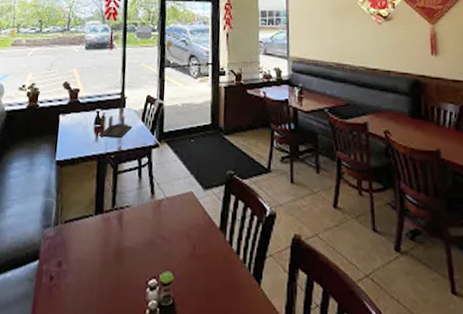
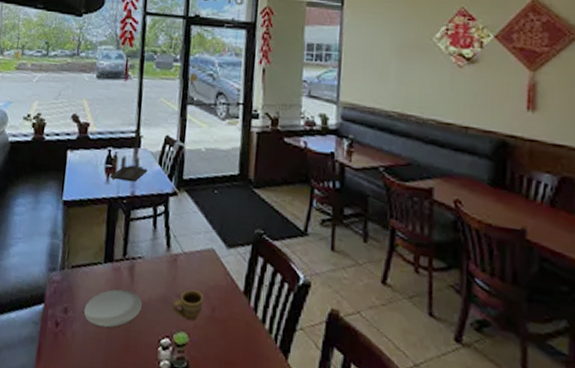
plate: none [76,238,130,277] -> present [83,289,142,328]
cup: none [157,231,186,259] -> present [172,289,204,320]

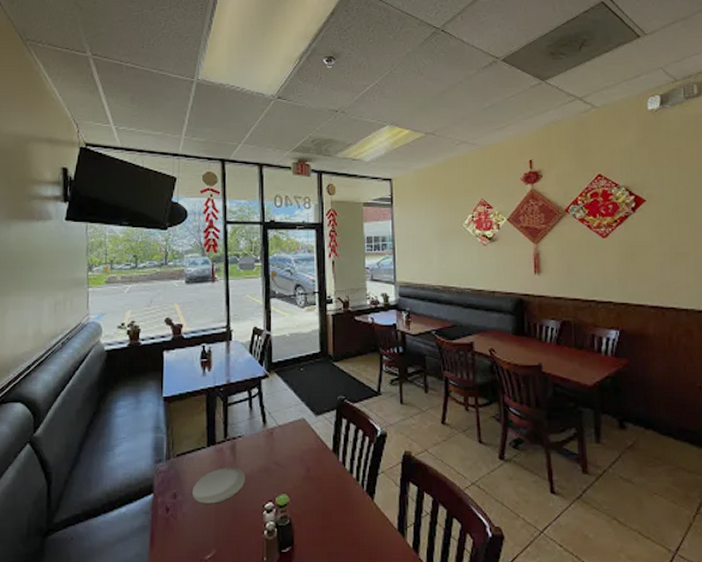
napkin holder: present [110,156,148,181] -> none [206,349,240,372]
cup: present [172,289,204,320] -> none [272,456,299,482]

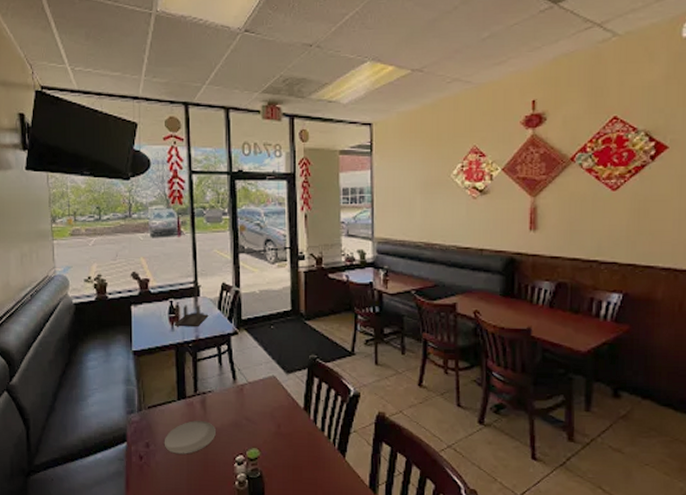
napkin holder: none [206,349,240,372] -> present [175,305,209,327]

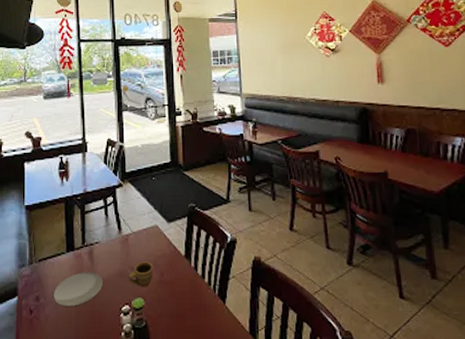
napkin holder: present [175,305,209,327] -> none [64,160,96,181]
cup: none [243,412,270,437] -> present [128,262,154,286]

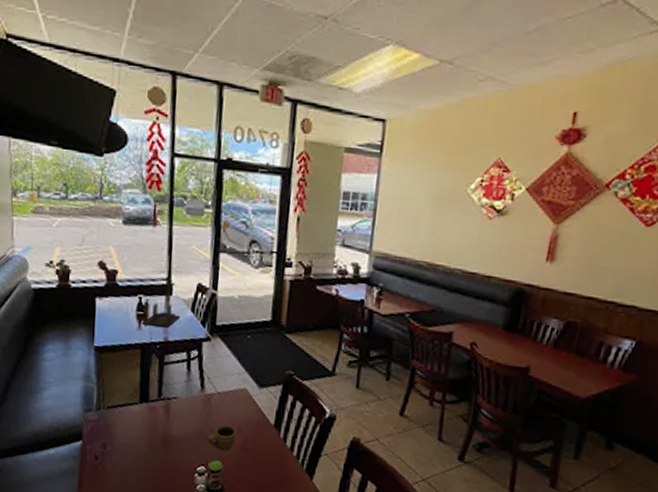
plate: present [53,272,102,308] -> none [121,426,178,460]
napkin holder: none [64,160,96,181] -> present [142,303,181,328]

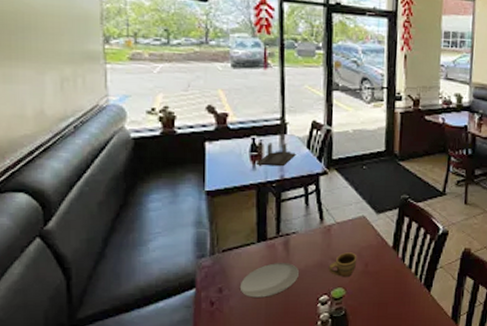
plate: none [121,426,178,460] -> present [239,263,299,299]

